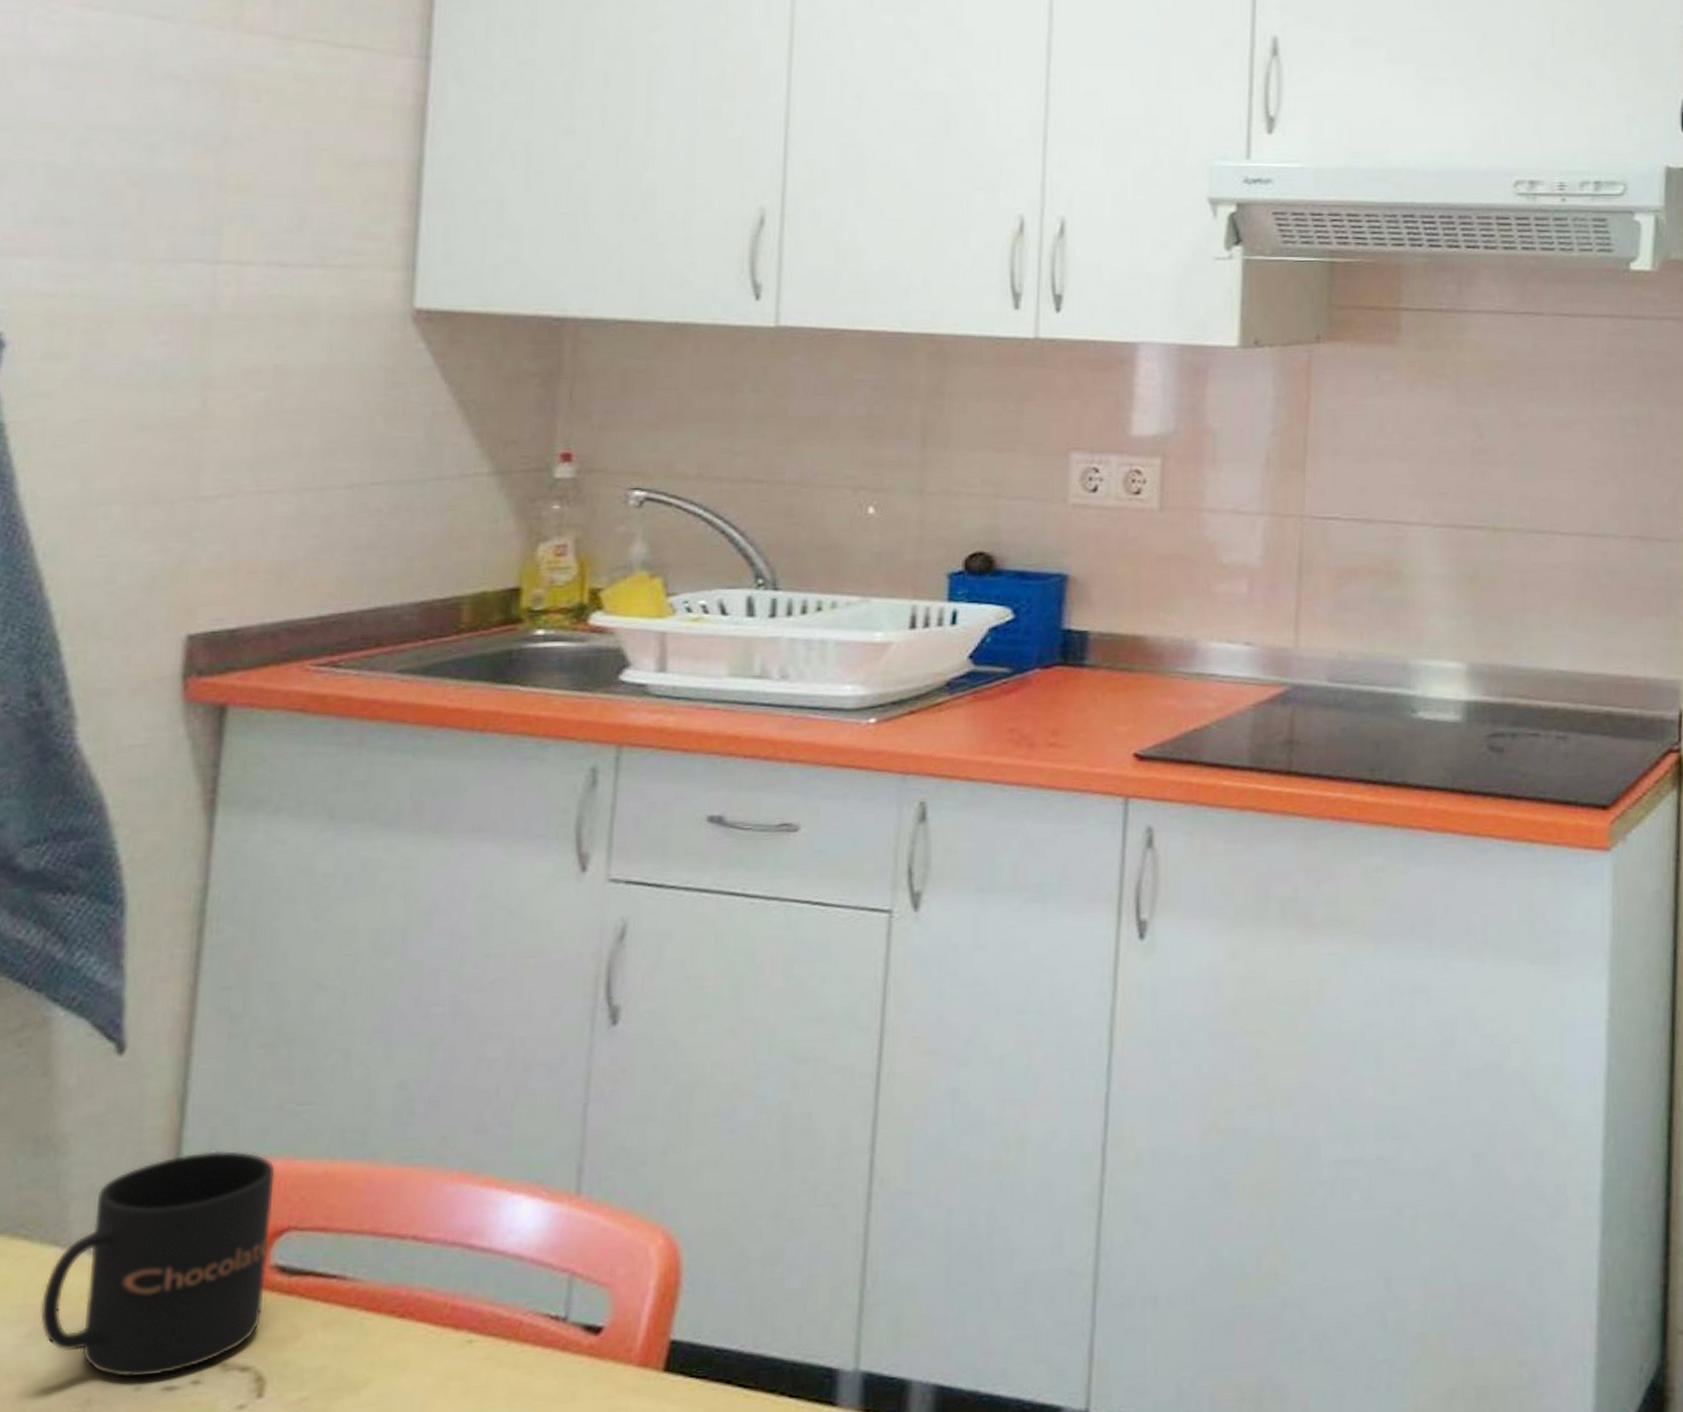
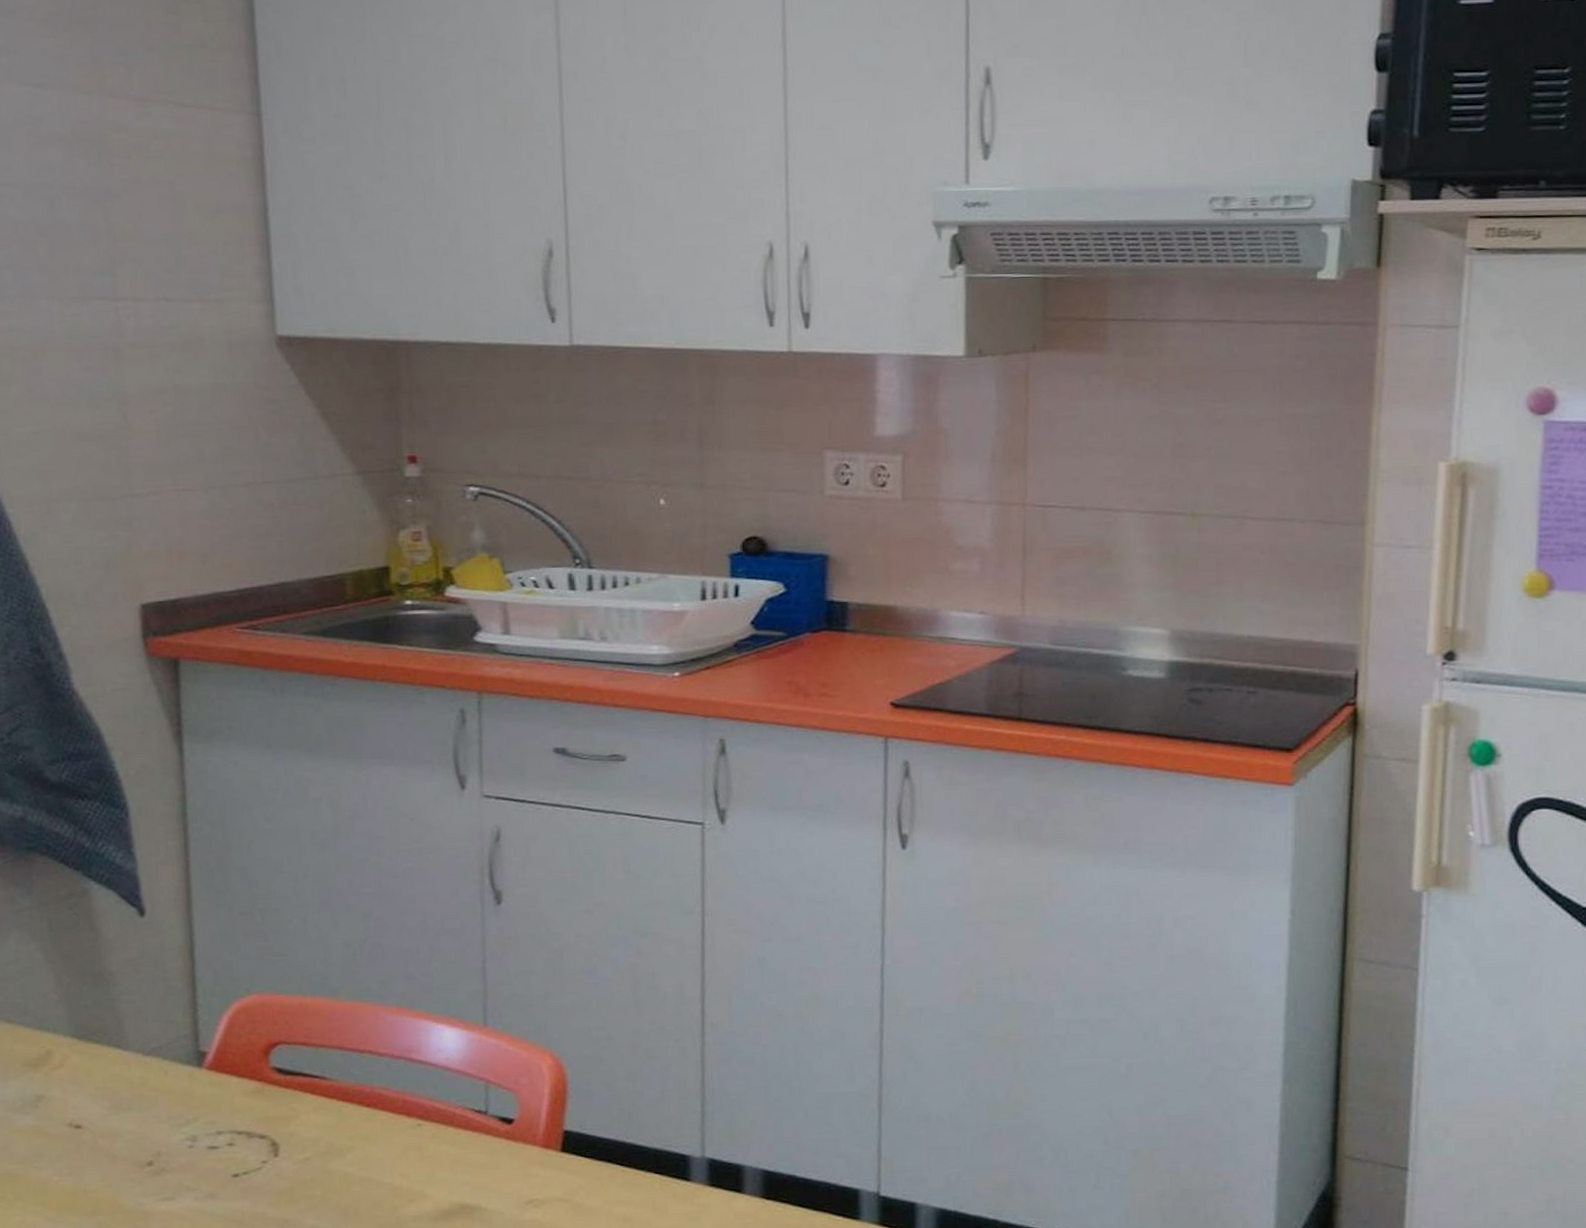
mug: present [40,1150,276,1378] -> none [115,986,270,1139]

